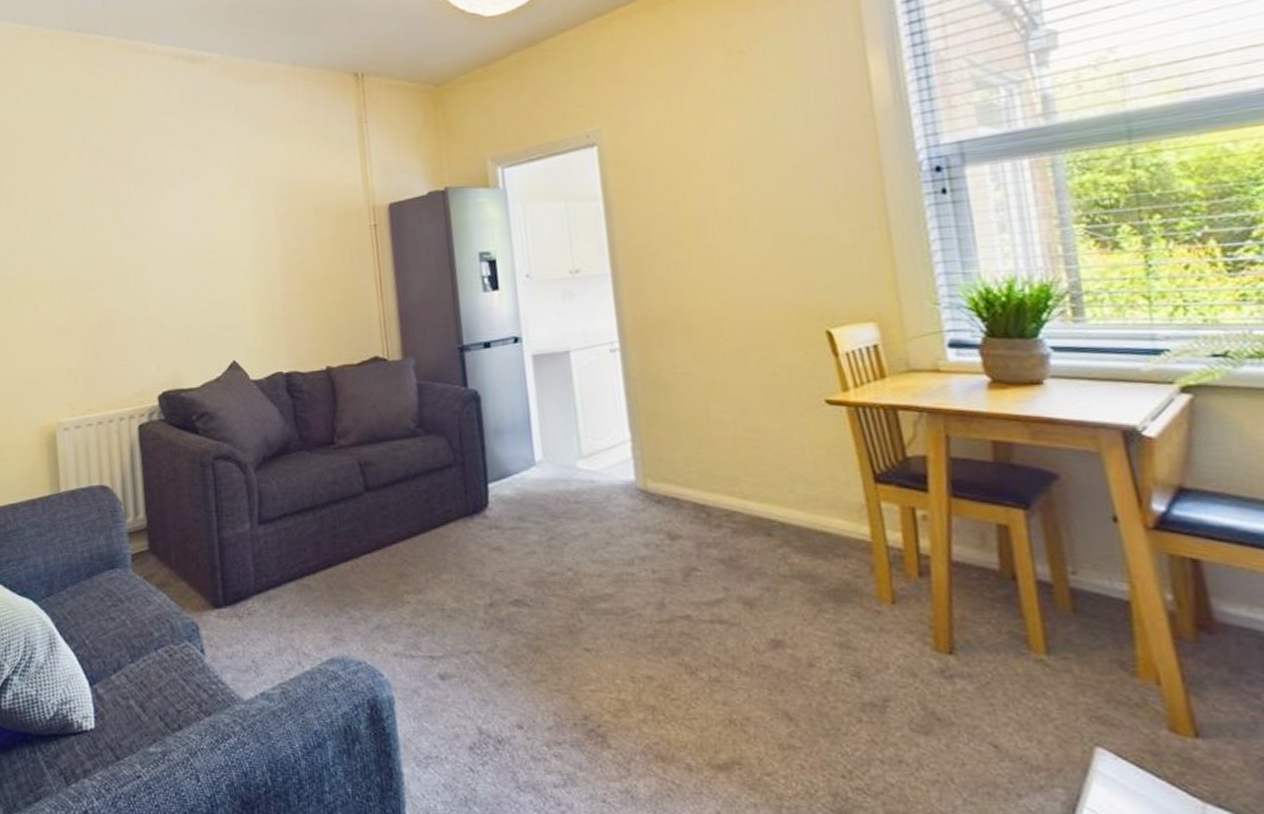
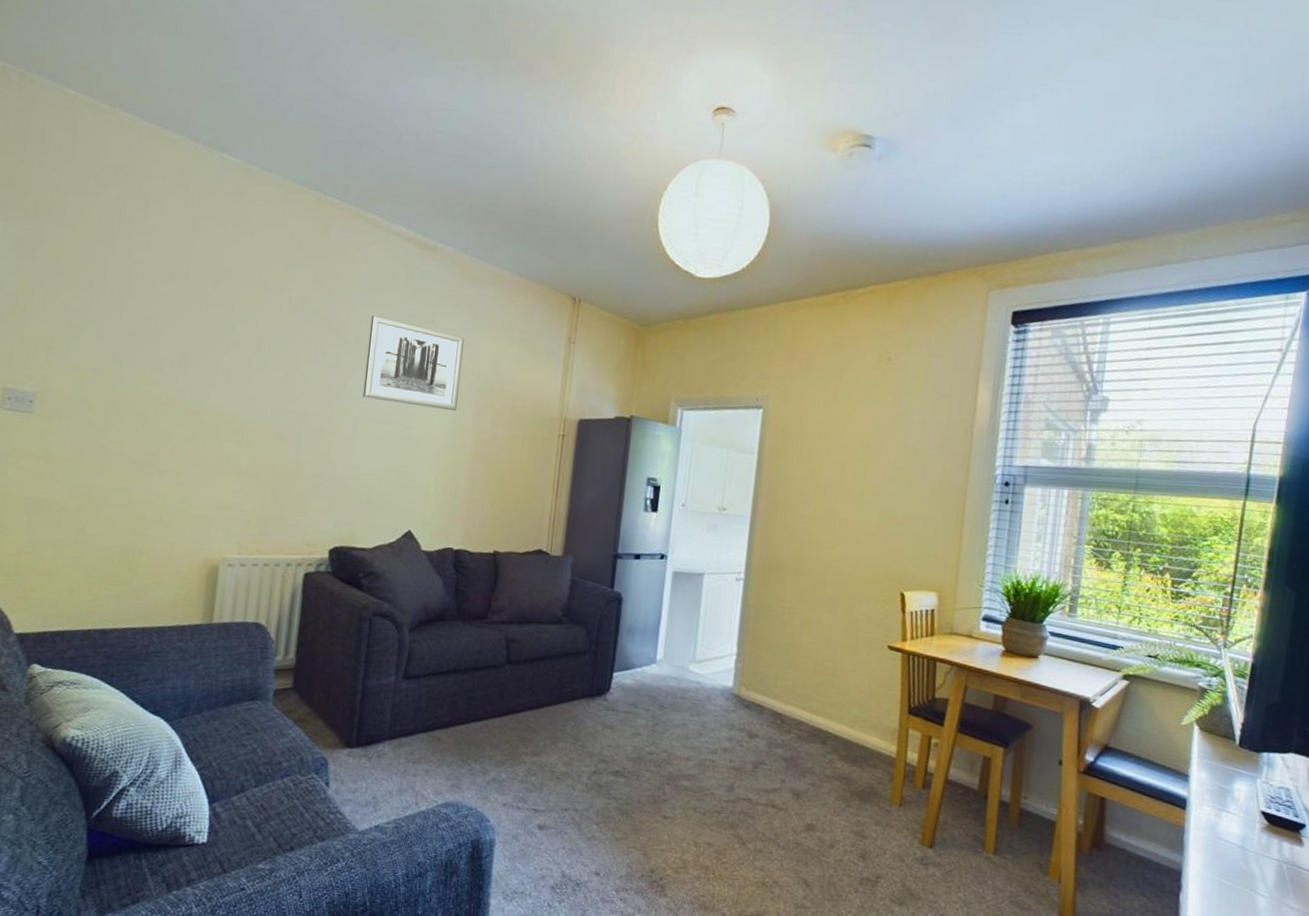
wall art: none [154,142,258,230] -> present [362,315,465,411]

